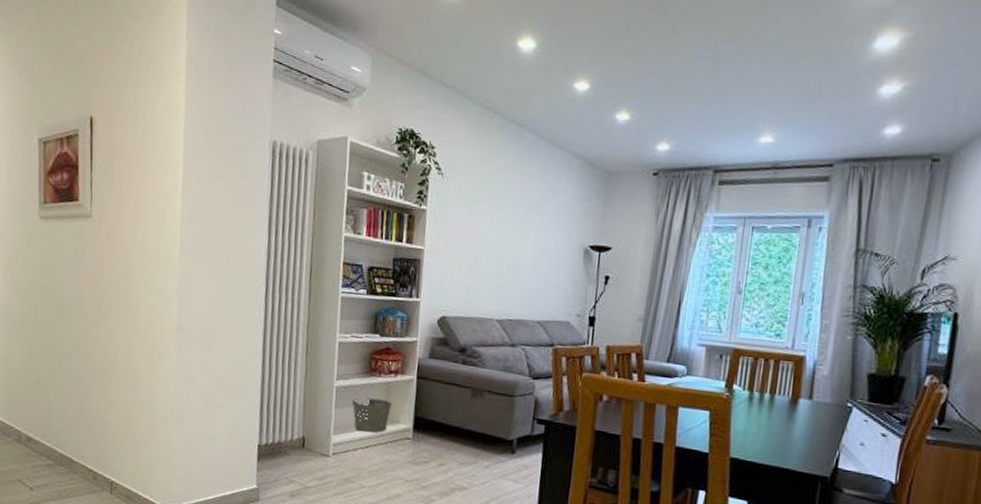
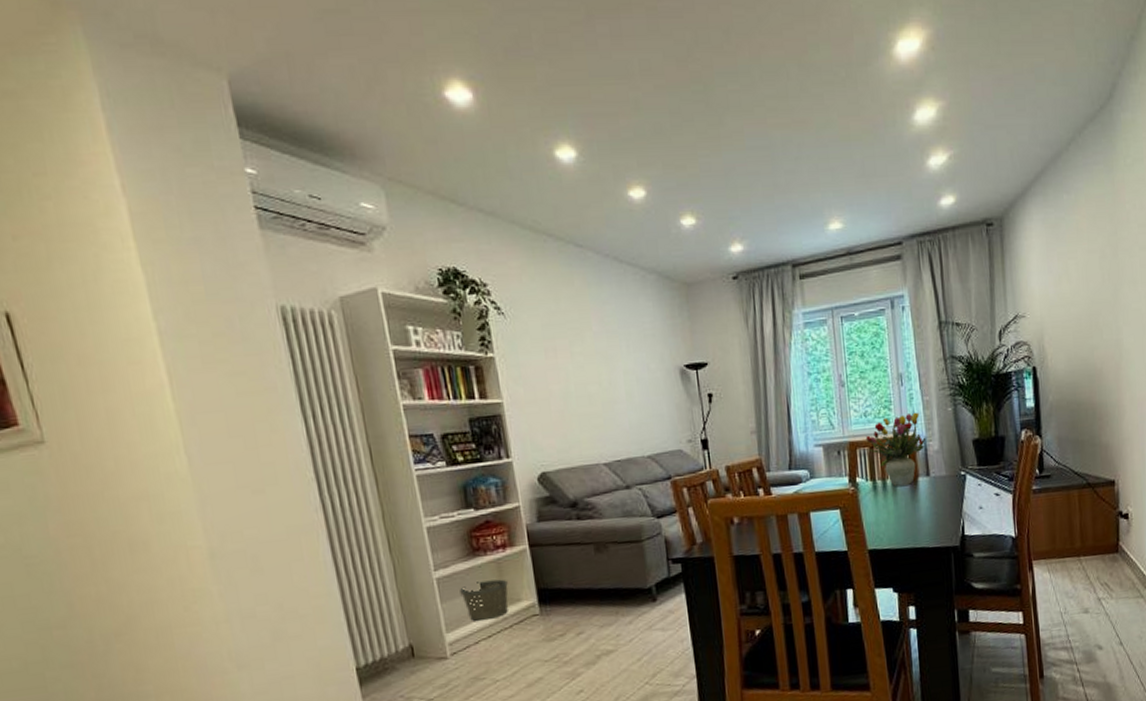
flower arrangement: none [750,332,817,405] -> present [865,412,926,488]

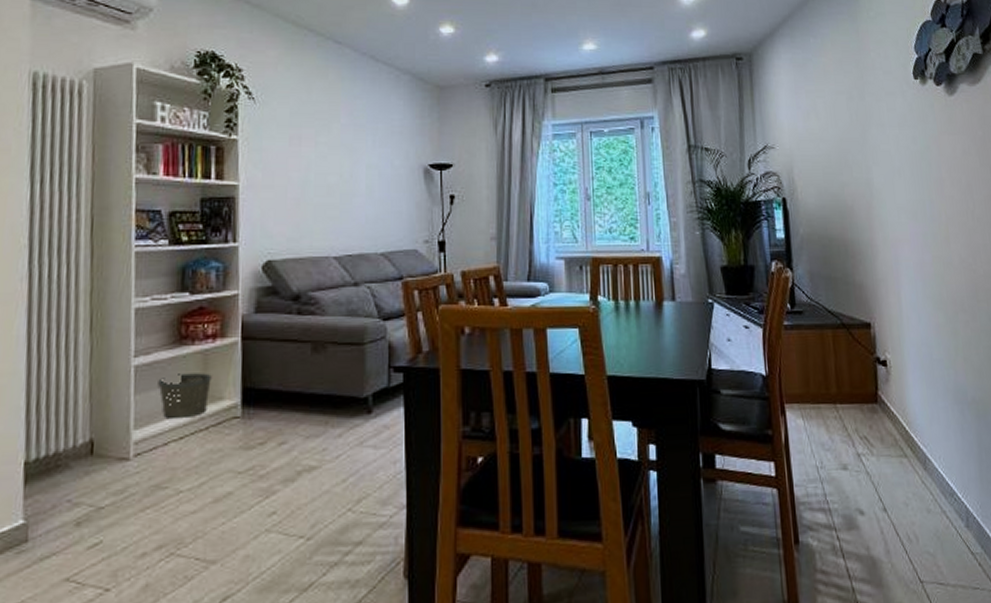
flower arrangement: present [865,412,926,488] -> none [609,232,673,310]

